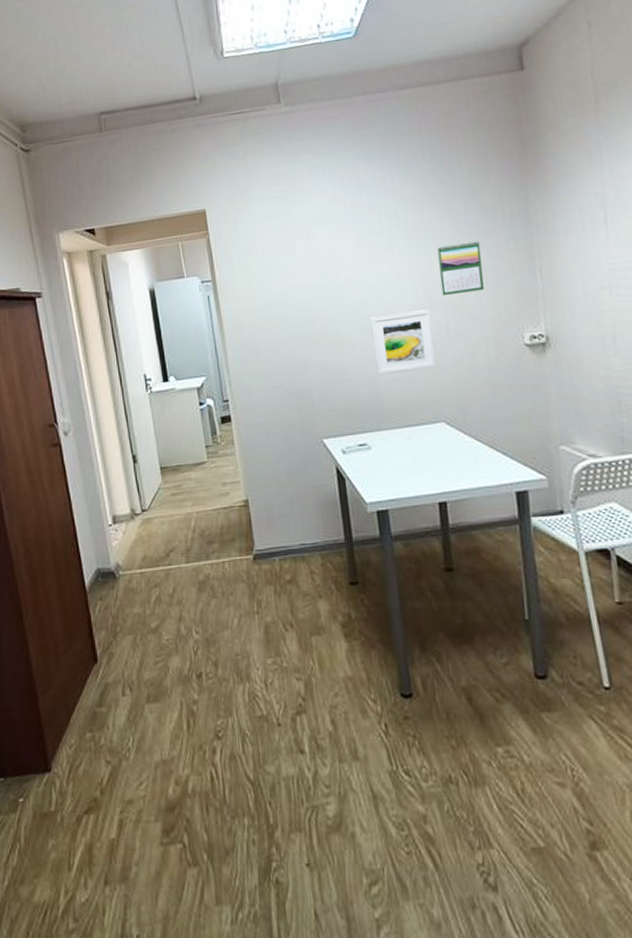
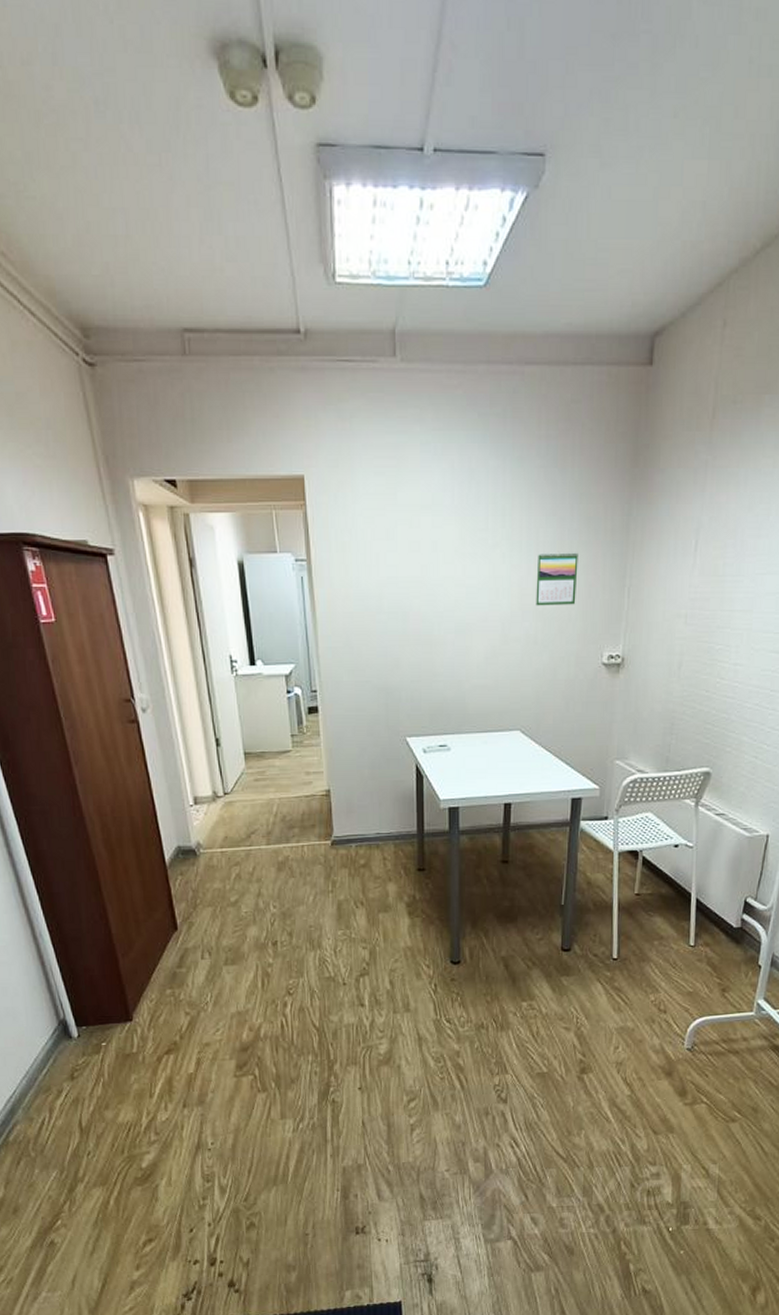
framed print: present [370,309,437,375] -> none [464,618,523,680]

